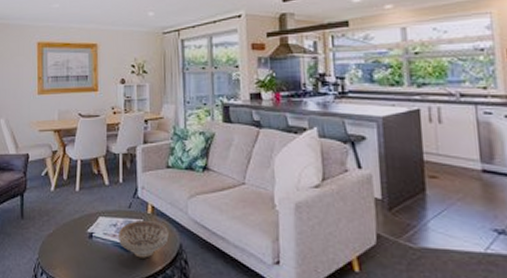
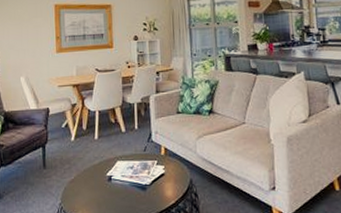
decorative bowl: present [119,219,169,258] -> none [135,160,180,195]

